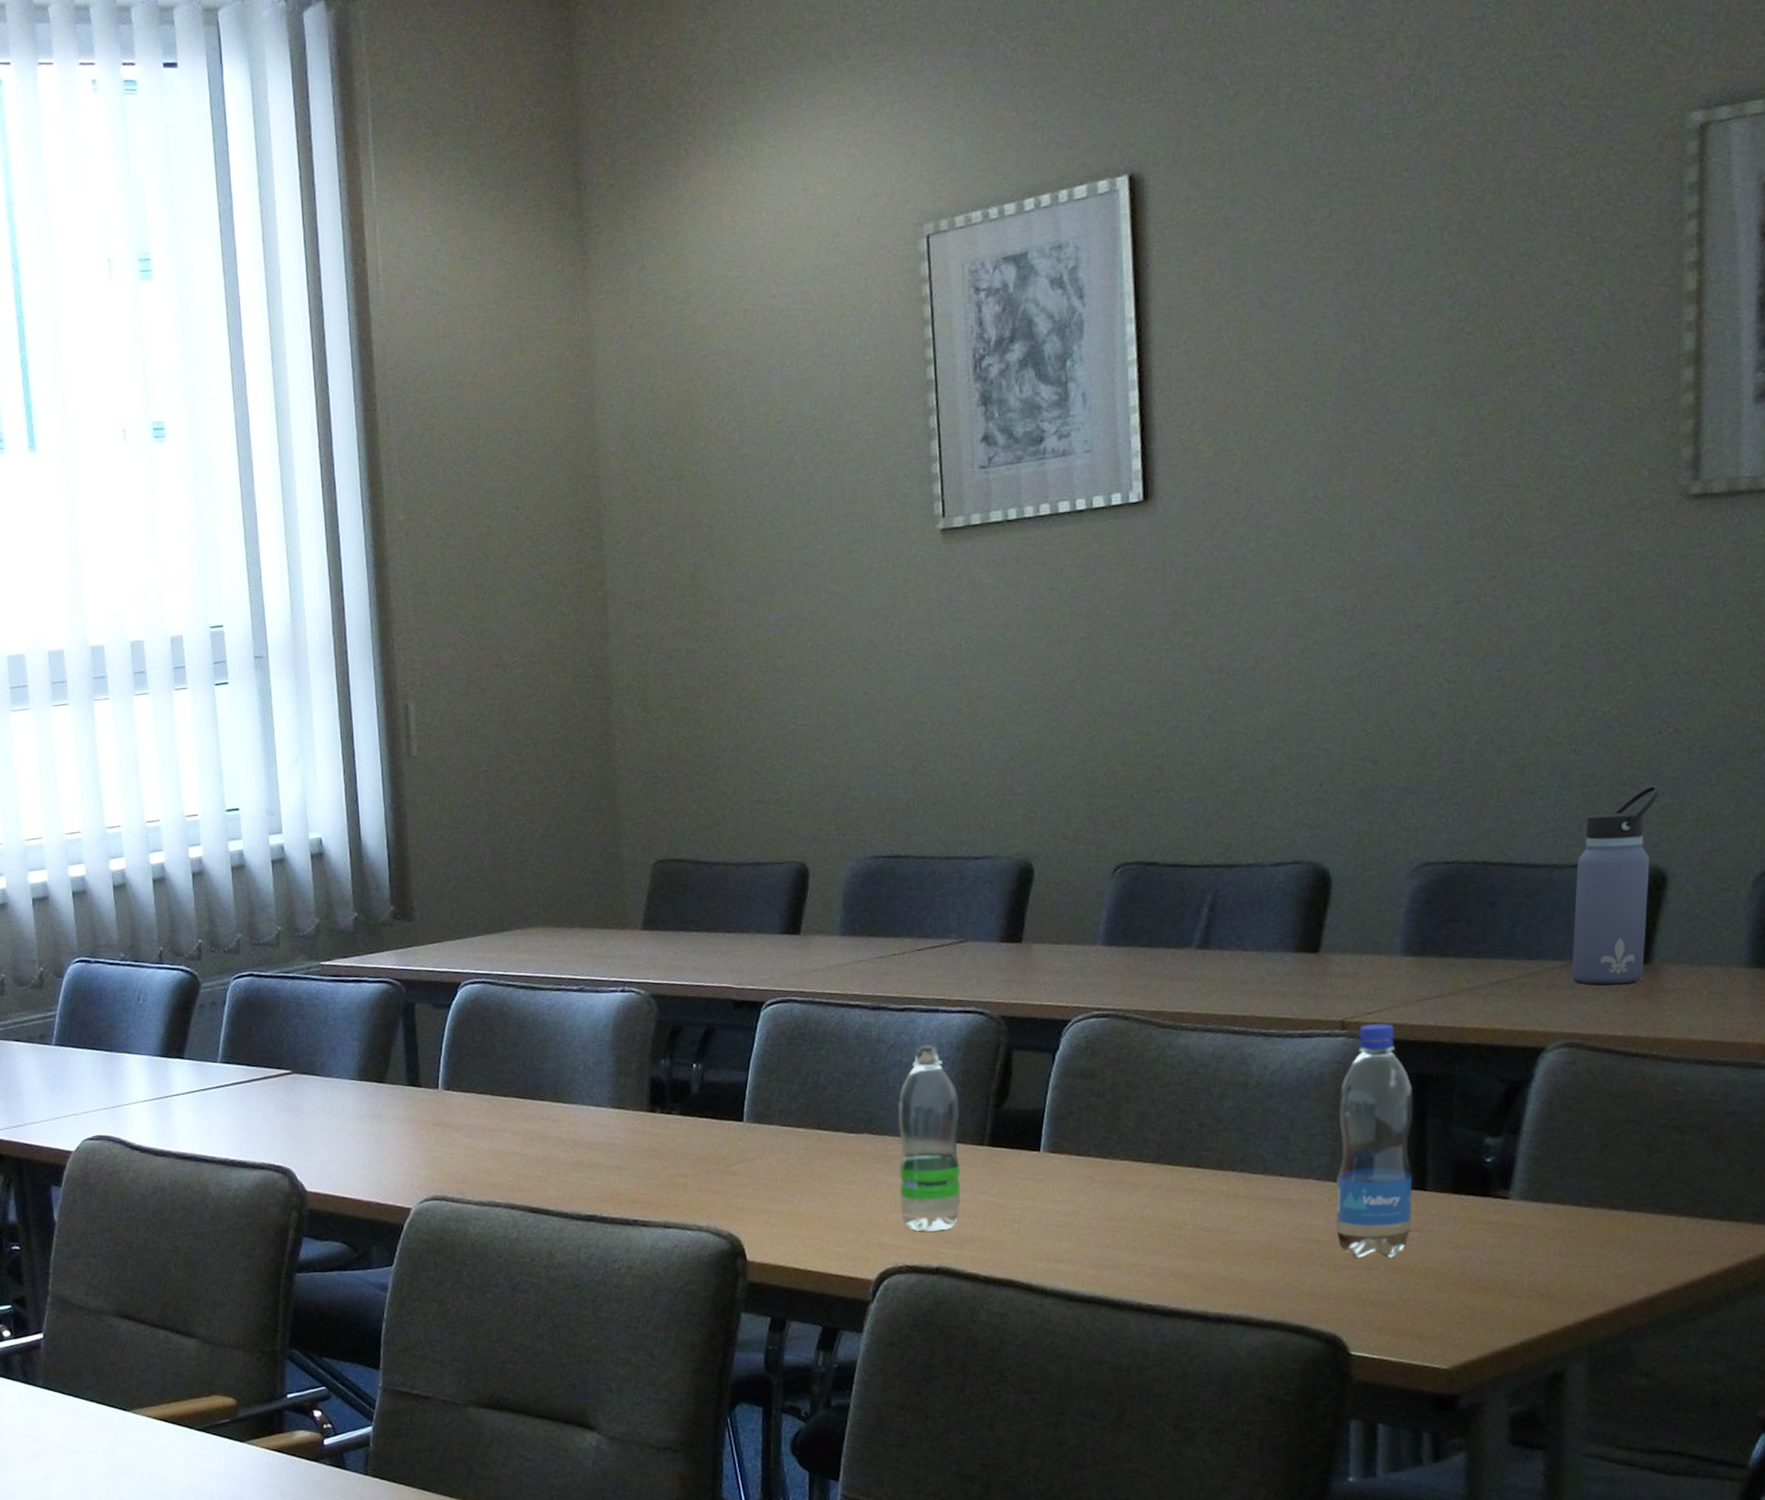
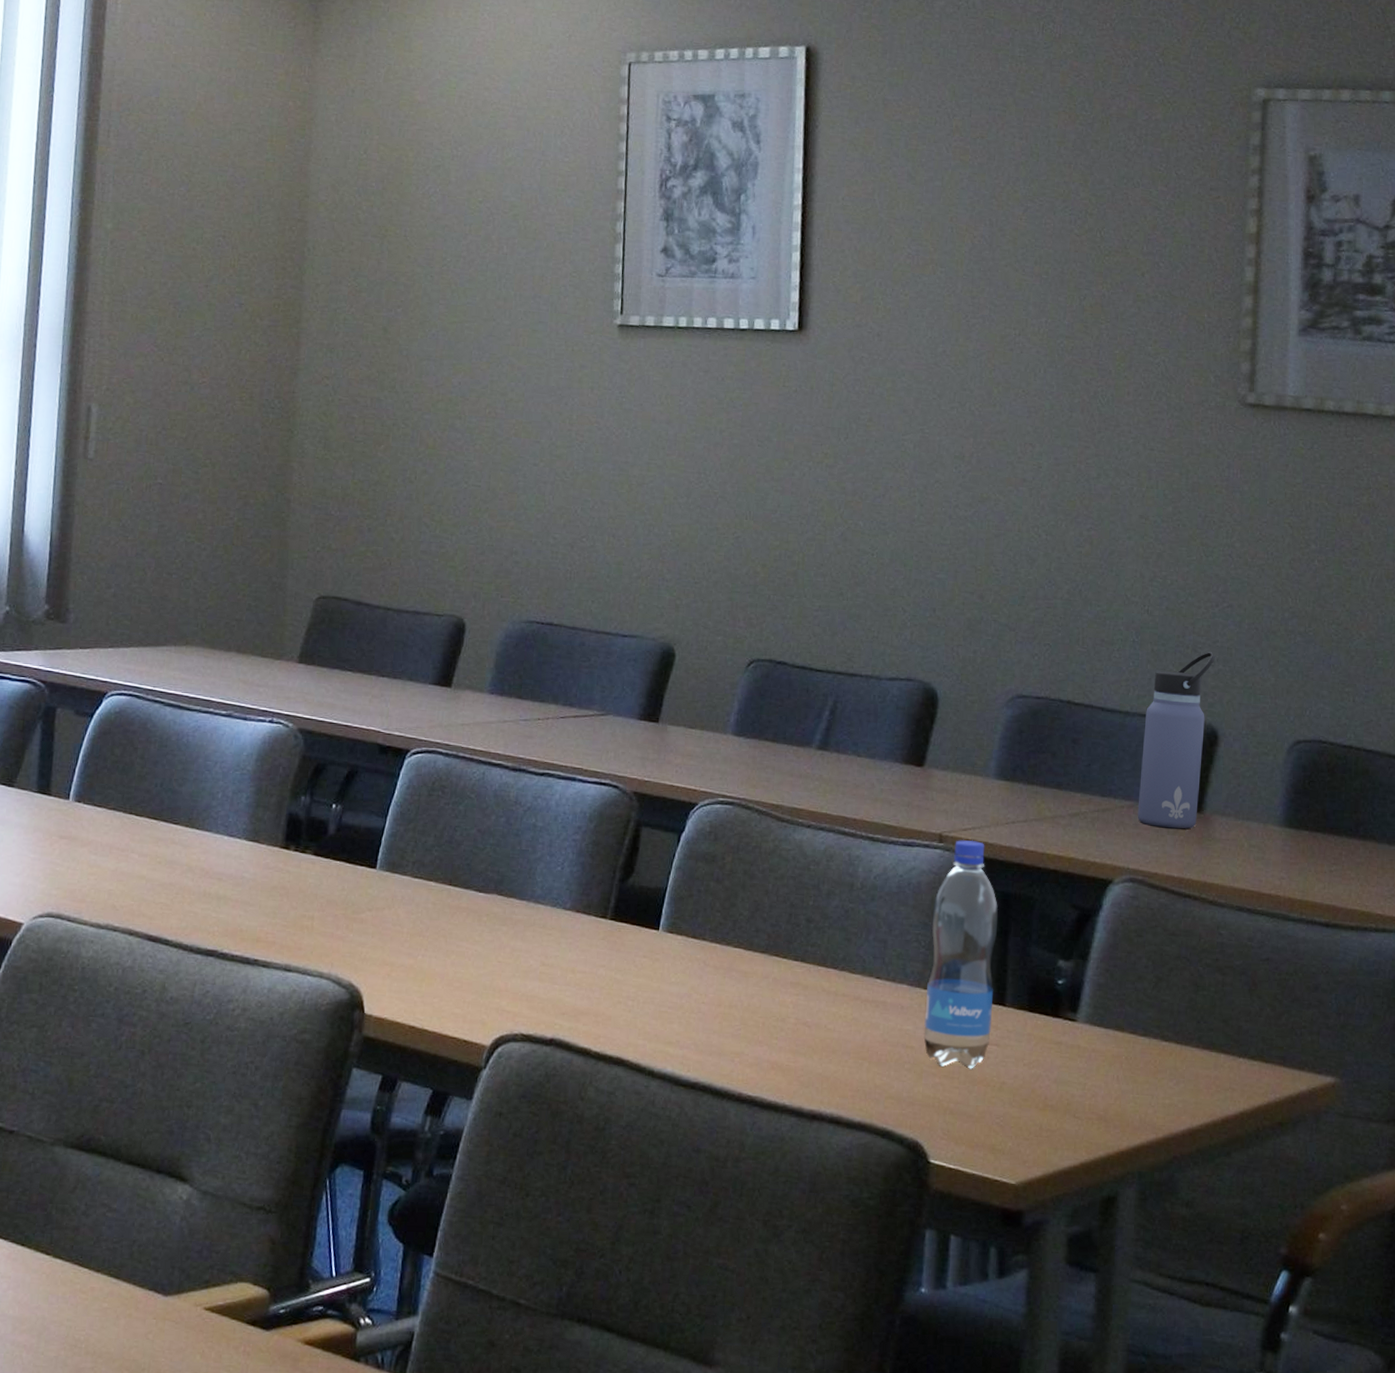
bottle: present [898,1044,961,1232] -> none [521,811,586,1001]

